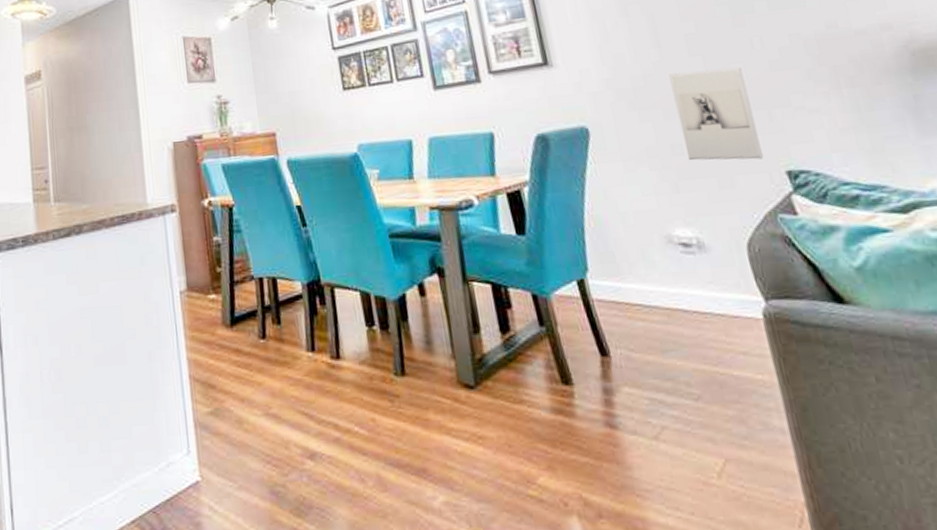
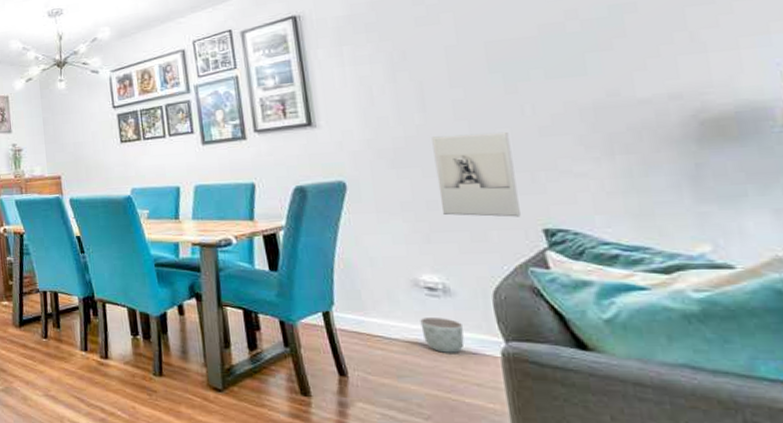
planter: none [678,277,726,319] -> present [420,318,465,353]

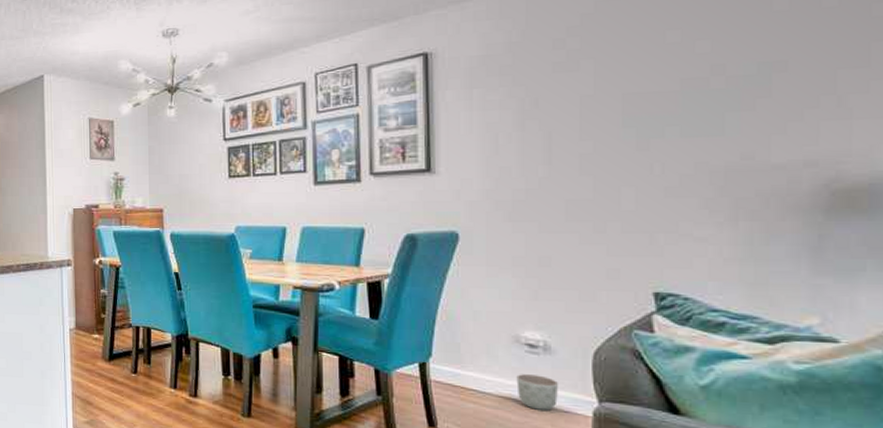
wall sculpture: present [432,131,521,217] -> none [553,190,633,279]

